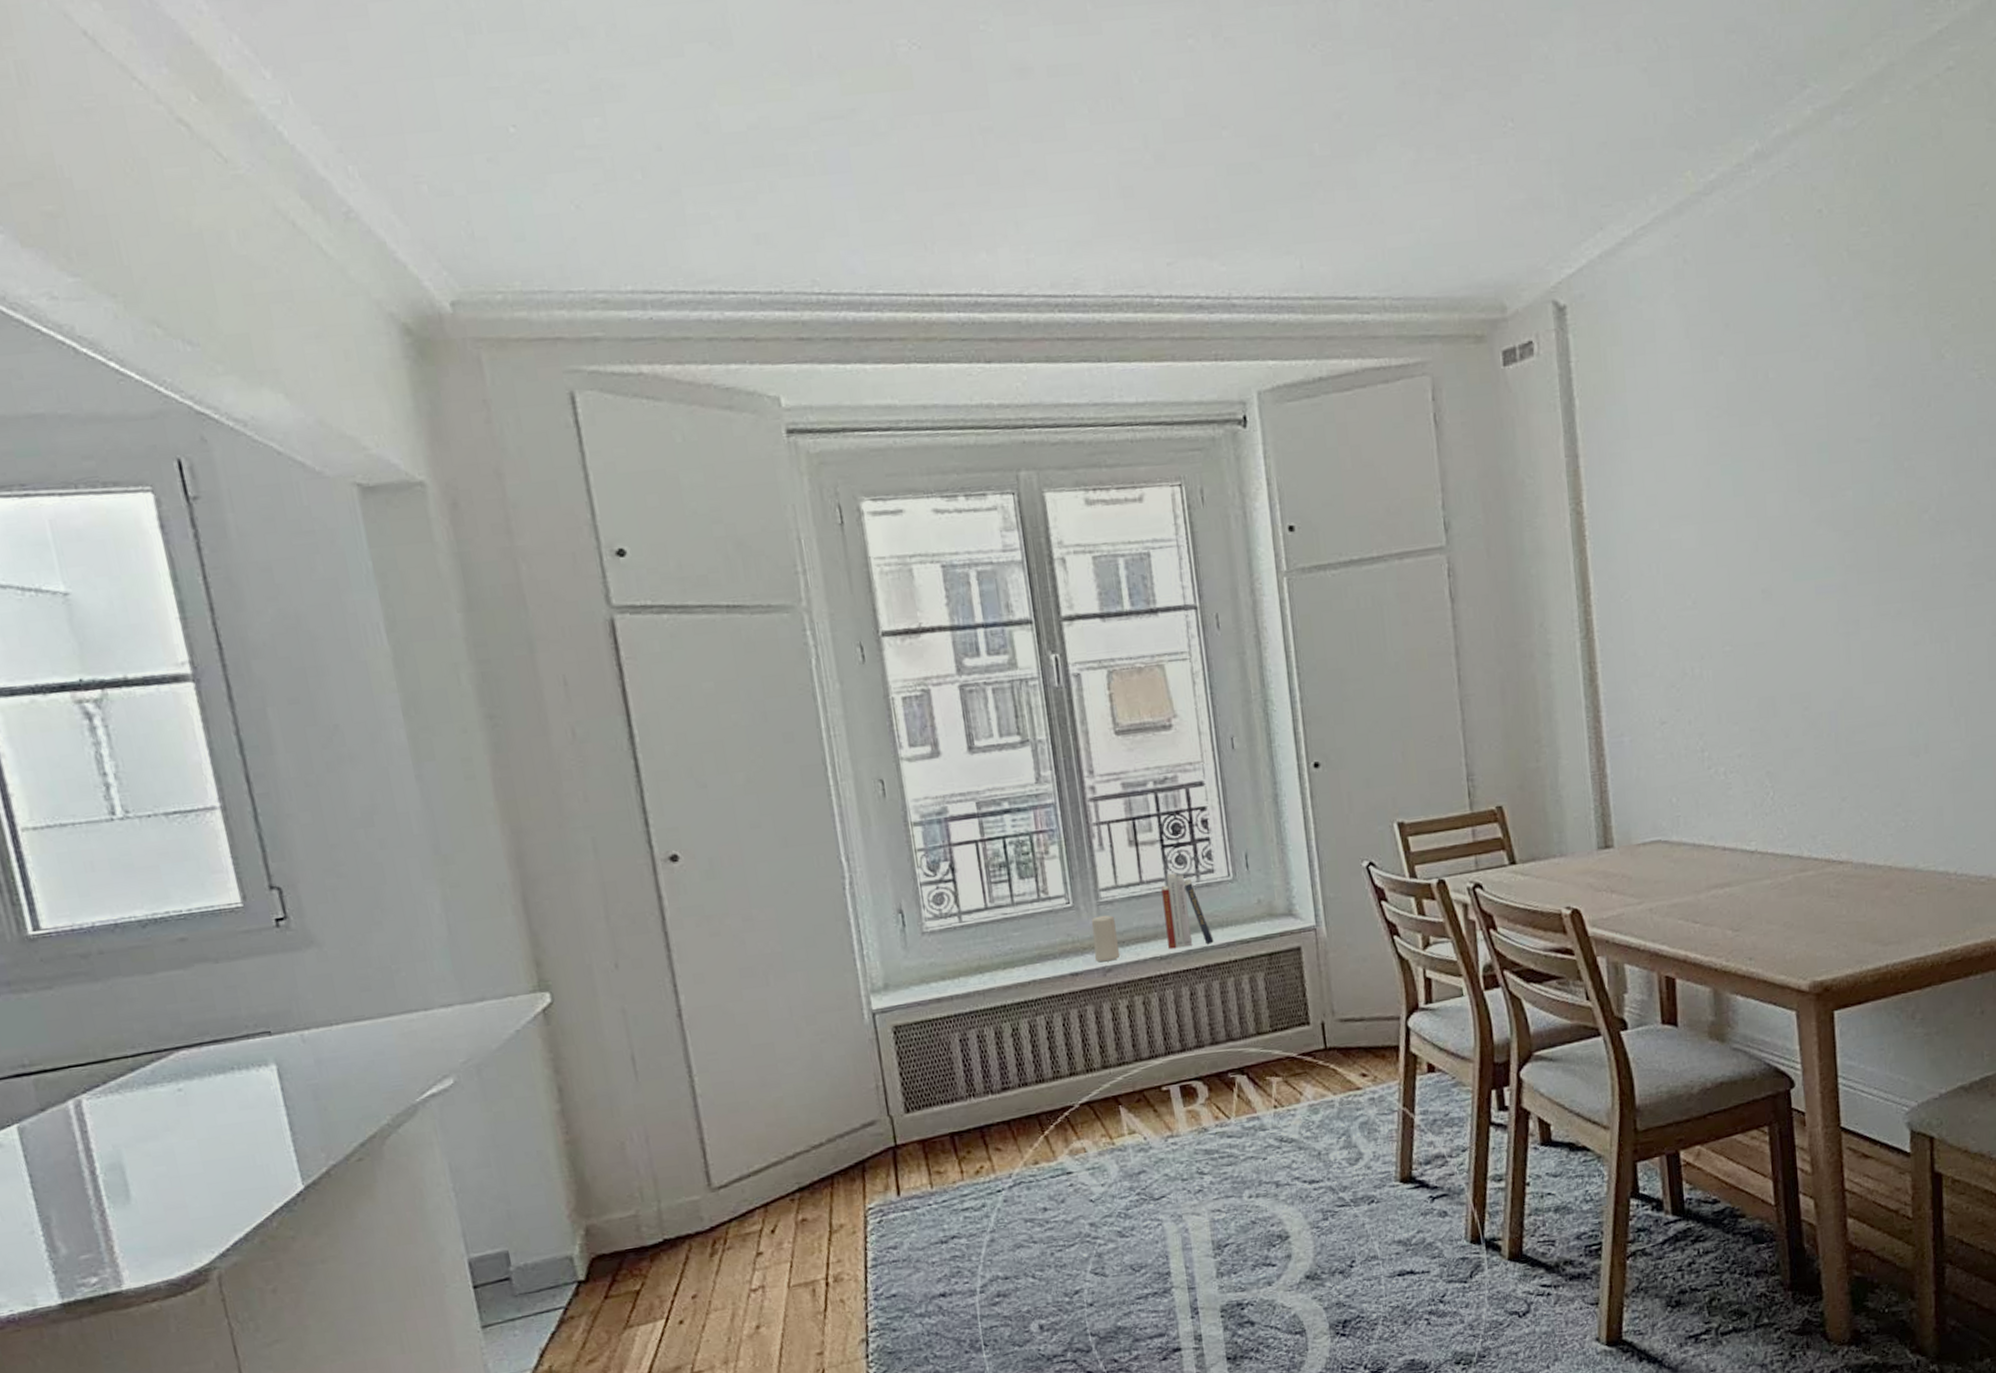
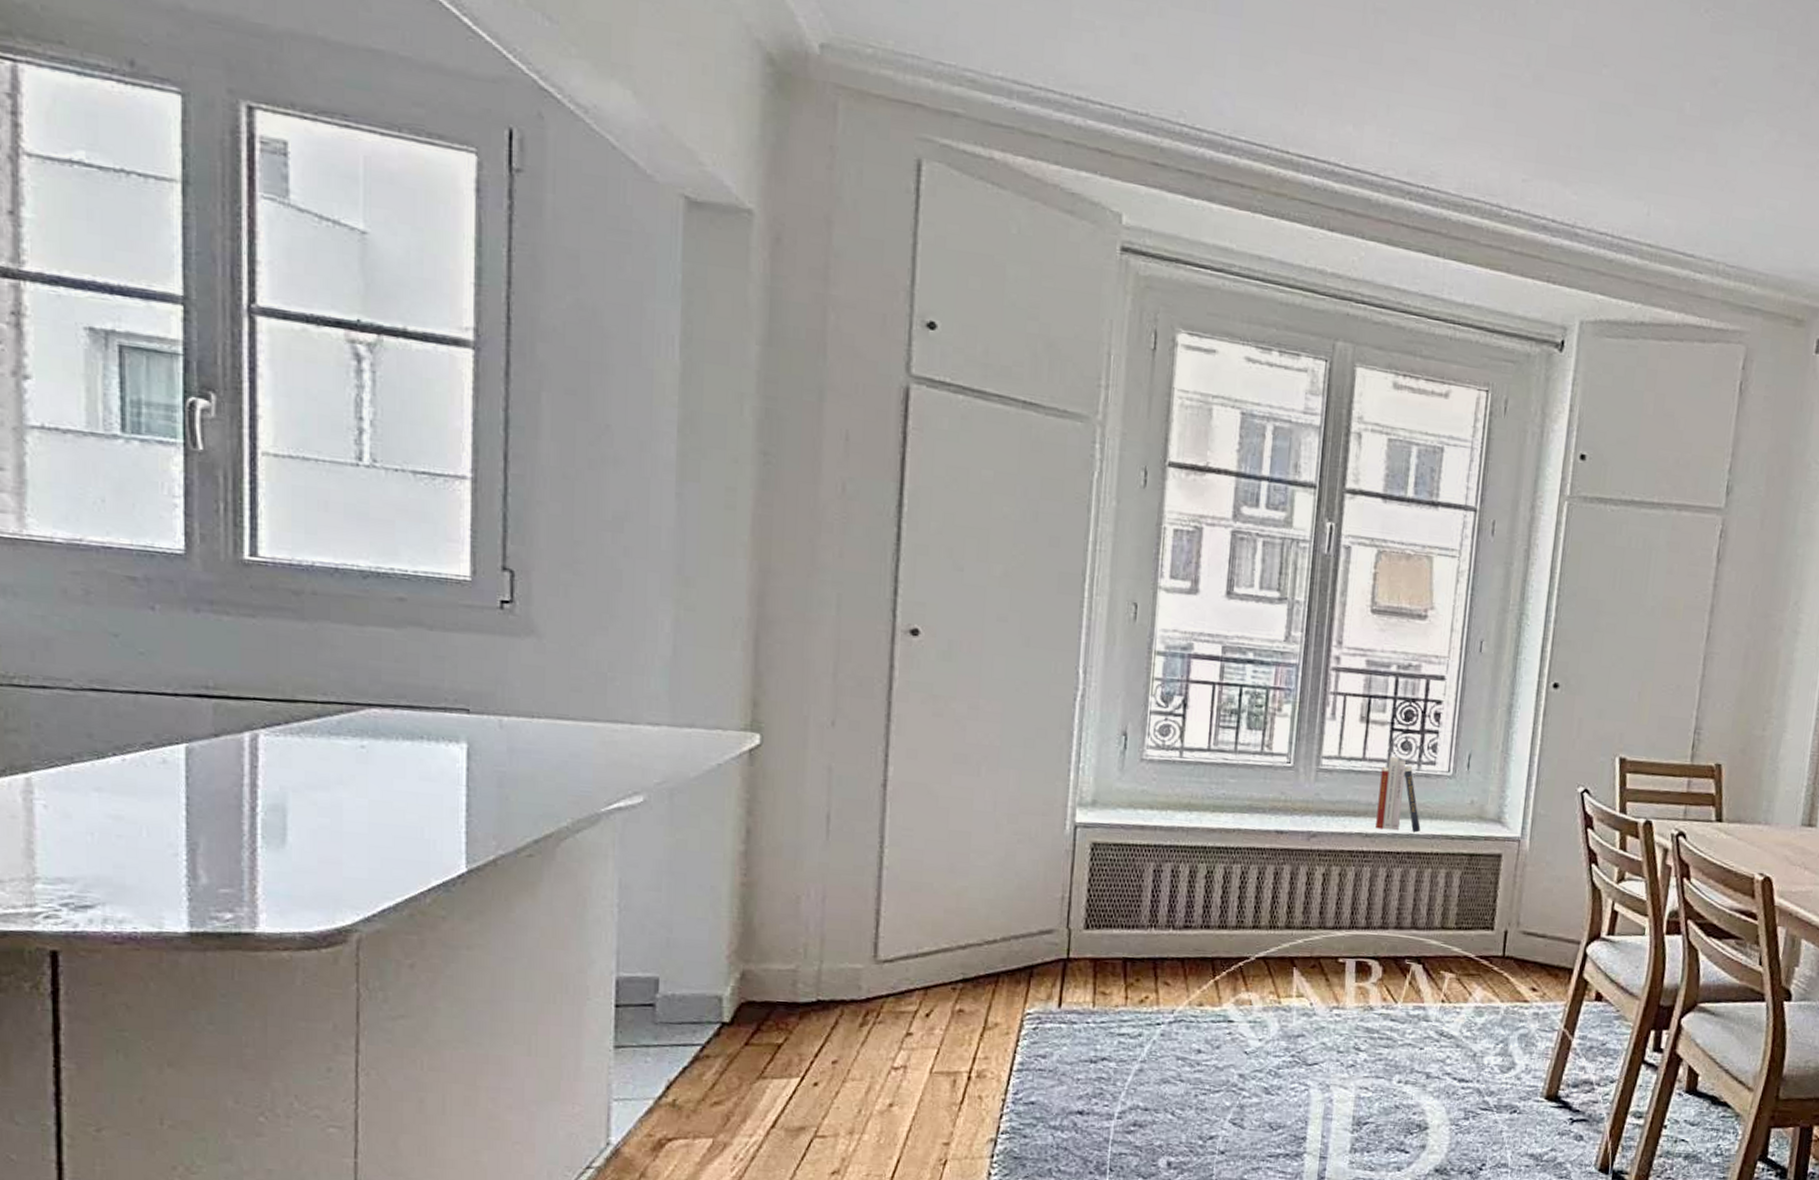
candle: present [1091,915,1121,962] -> none [1302,781,1330,828]

